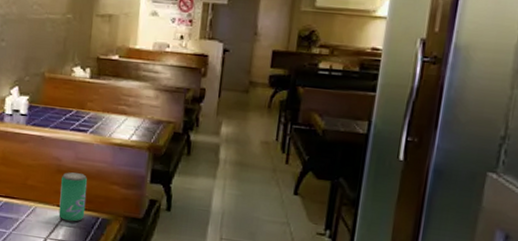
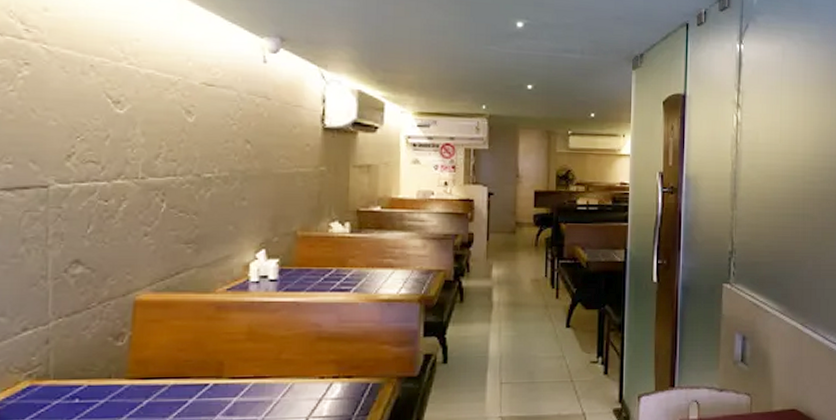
beverage can: present [59,172,87,222] -> none [321,336,354,393]

